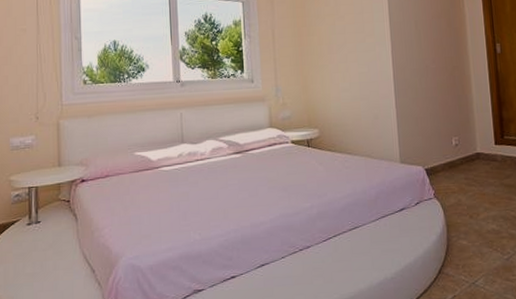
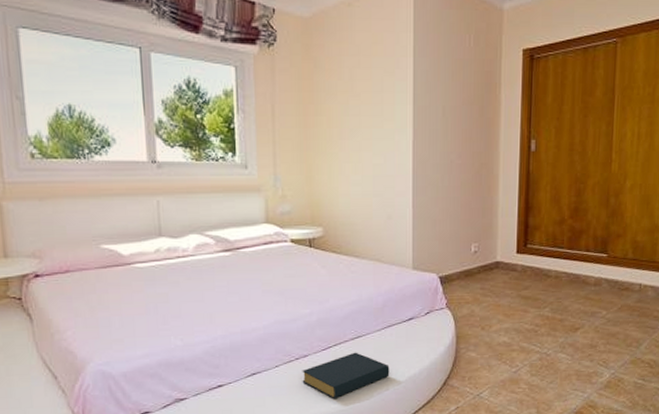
hardback book: none [306,242,387,289] -> present [302,352,390,400]

